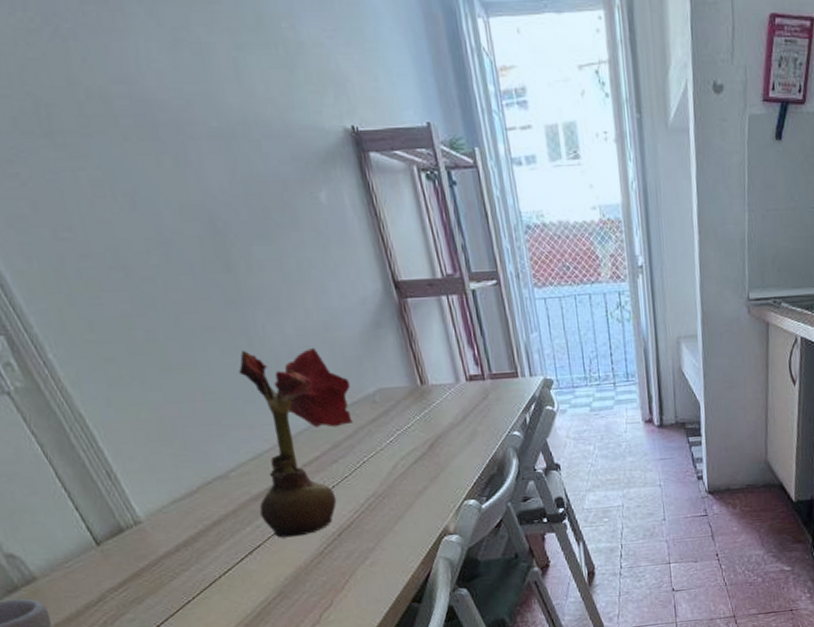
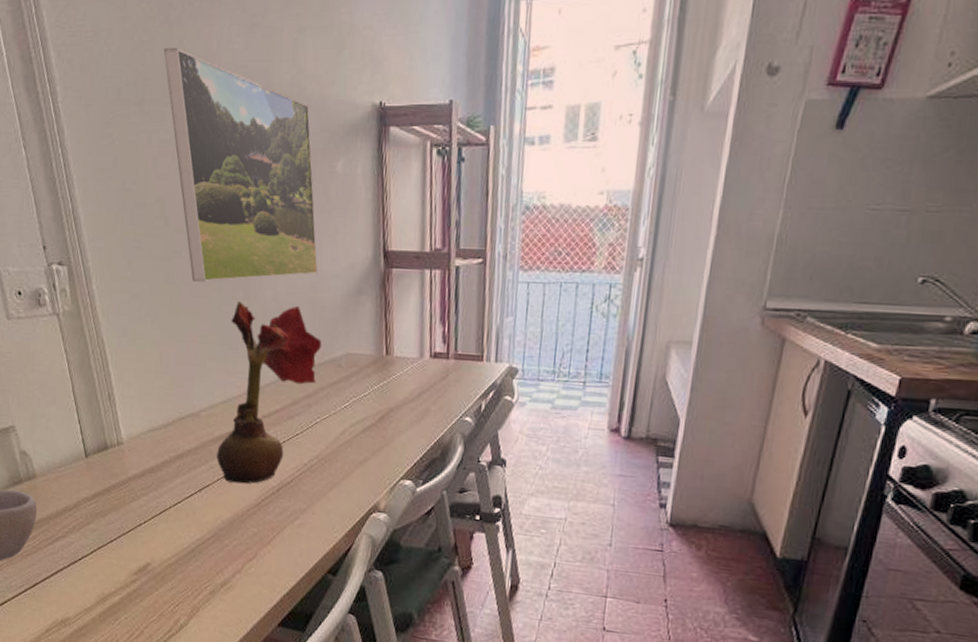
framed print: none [62,68,327,336] -> present [163,48,318,282]

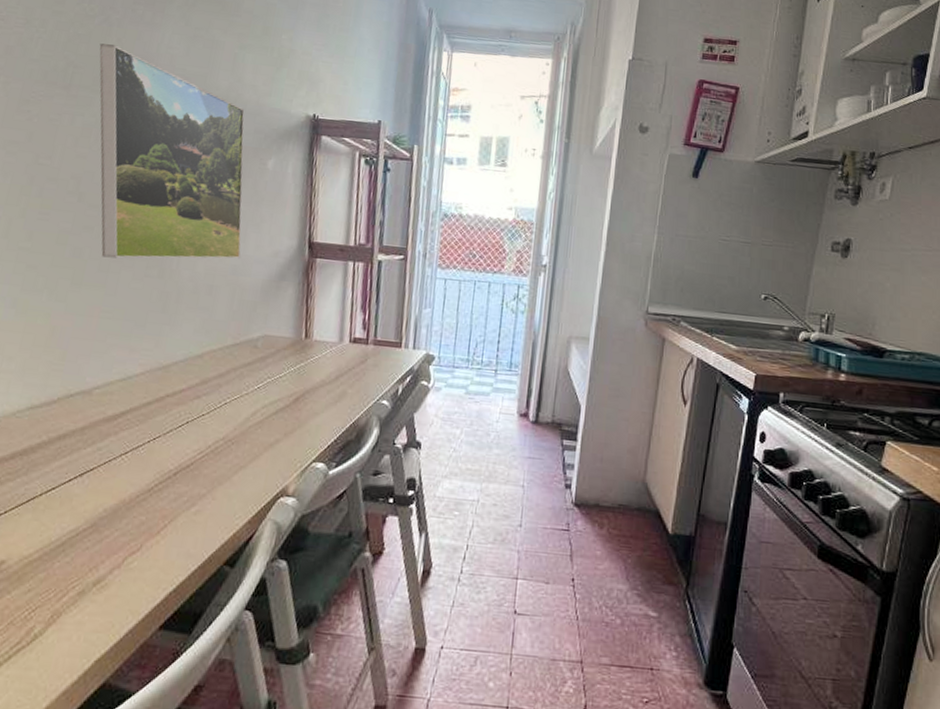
flower: present [216,300,322,484] -> none [105,278,238,468]

